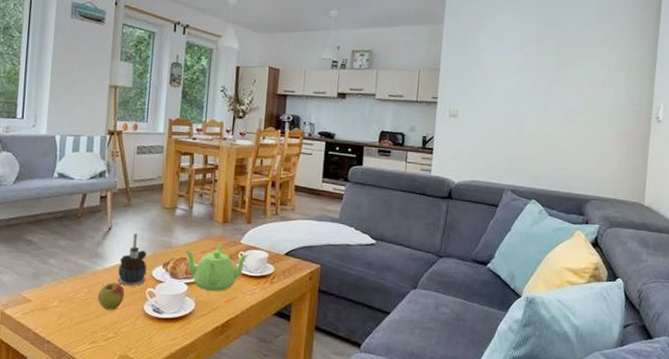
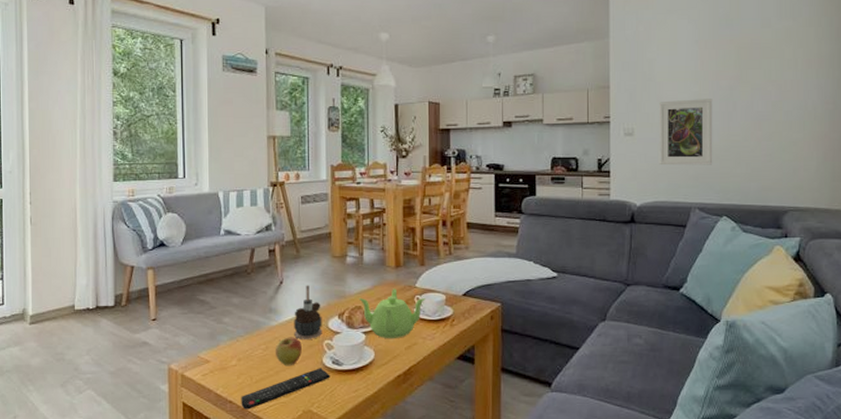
remote control: none [59,314,150,351] -> present [241,368,330,409]
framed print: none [478,88,533,151] -> present [658,99,713,166]

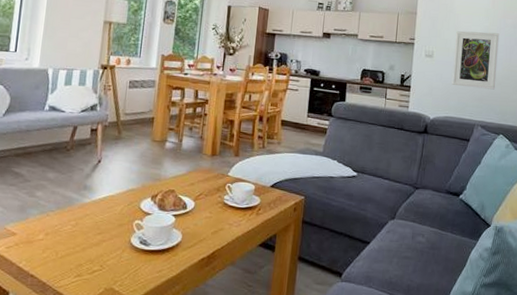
remote control: present [241,368,330,409] -> none [42,247,137,285]
apple: present [275,337,302,366] -> none [84,214,112,244]
candle: present [294,285,322,339] -> none [105,165,136,219]
teapot: present [358,288,427,338] -> none [172,175,237,223]

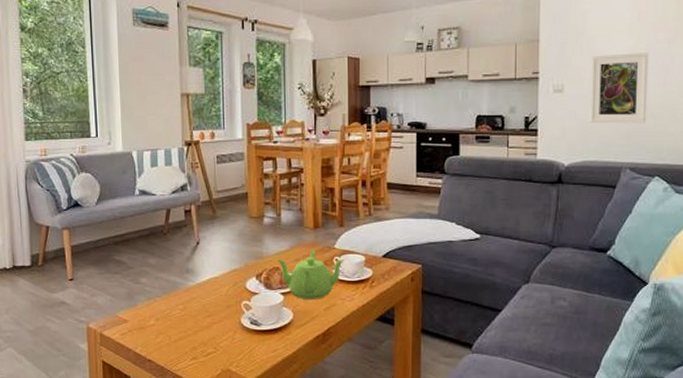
teapot: none [172,175,237,223] -> present [276,249,346,299]

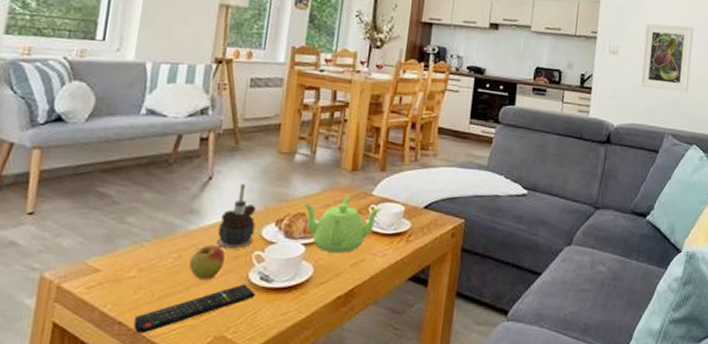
remote control: none [160,328,249,368] -> present [133,284,256,333]
apple: none [192,297,220,326] -> present [189,244,225,281]
candle: none [211,245,240,300] -> present [217,183,256,249]

